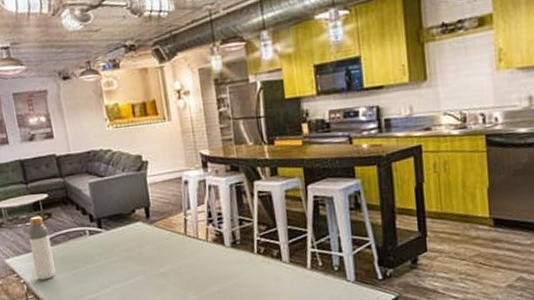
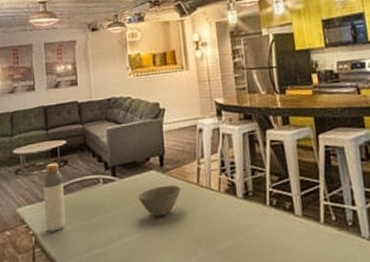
bowl: none [126,235,168,266] -> present [138,184,181,217]

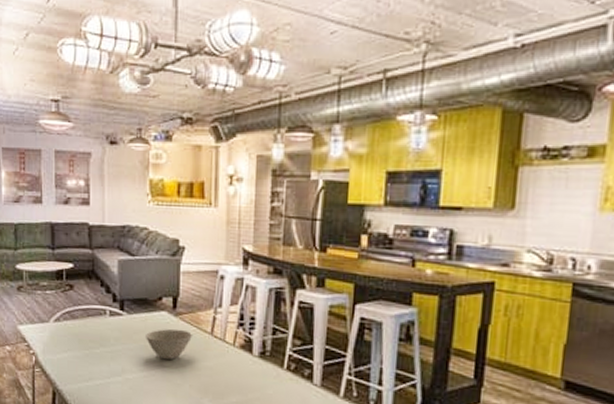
bottle: present [43,162,66,232] -> none [46,285,68,355]

